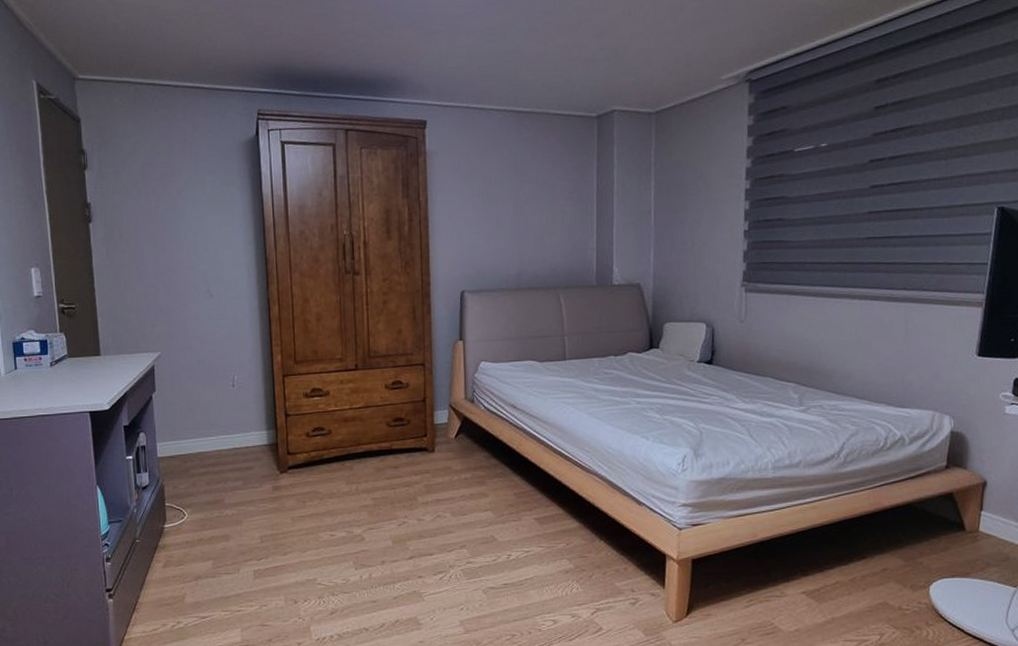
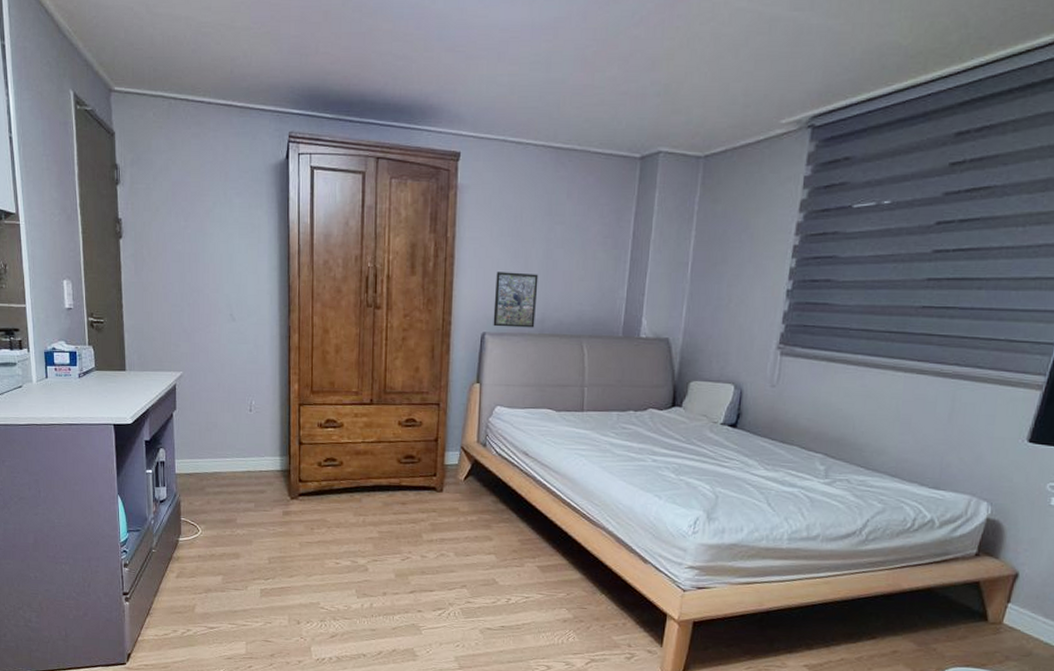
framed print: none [470,230,512,284] -> present [493,272,539,328]

